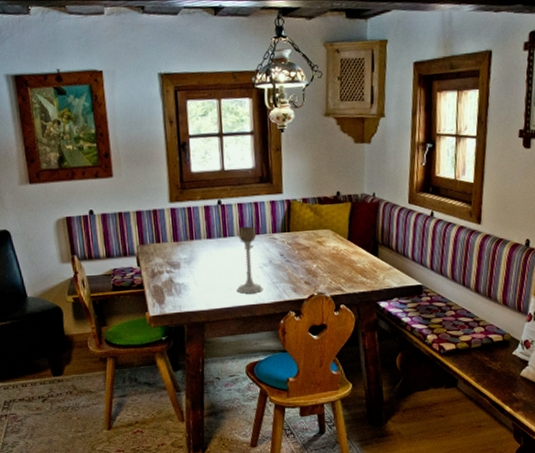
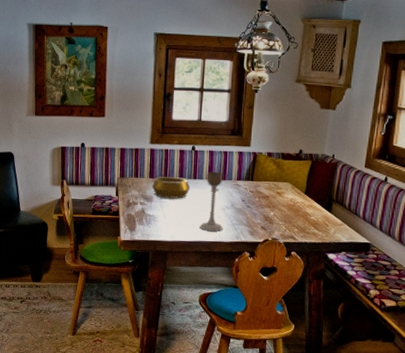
decorative bowl: none [177,237,222,263] -> present [151,177,191,199]

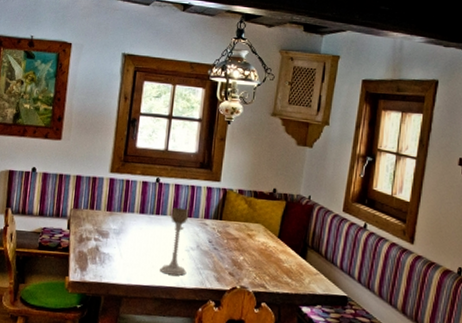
decorative bowl: present [151,177,191,199] -> none [108,210,152,236]

